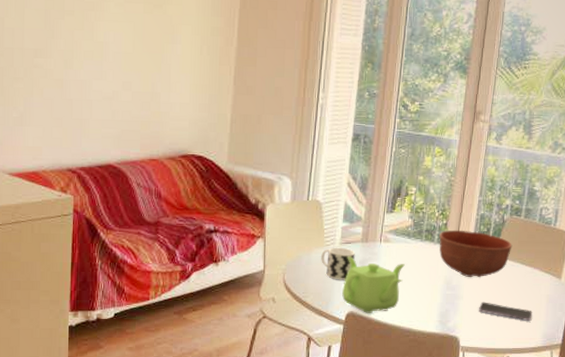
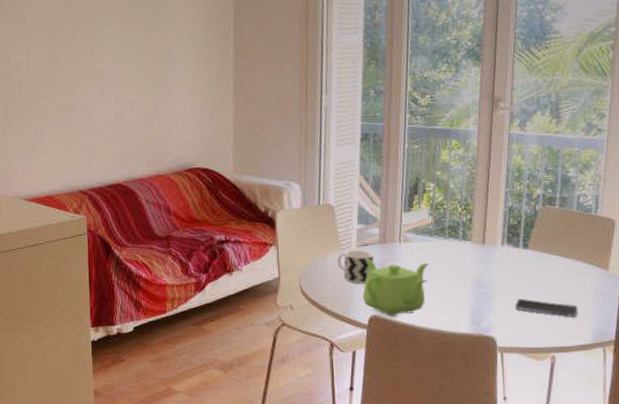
bowl: present [439,230,513,278] -> none [464,224,548,274]

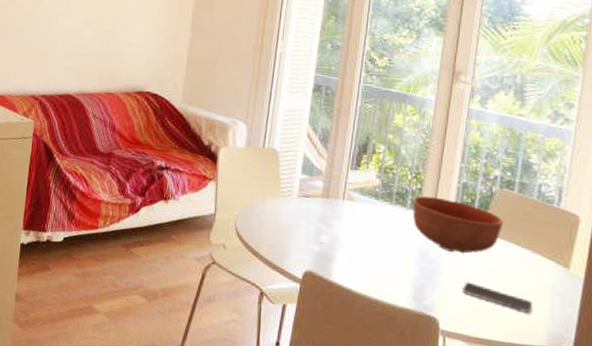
cup: present [337,250,374,284] -> none [276,199,315,236]
teapot: present [363,259,428,316] -> none [299,211,372,276]
bowl: none [464,224,548,274] -> present [412,196,504,254]

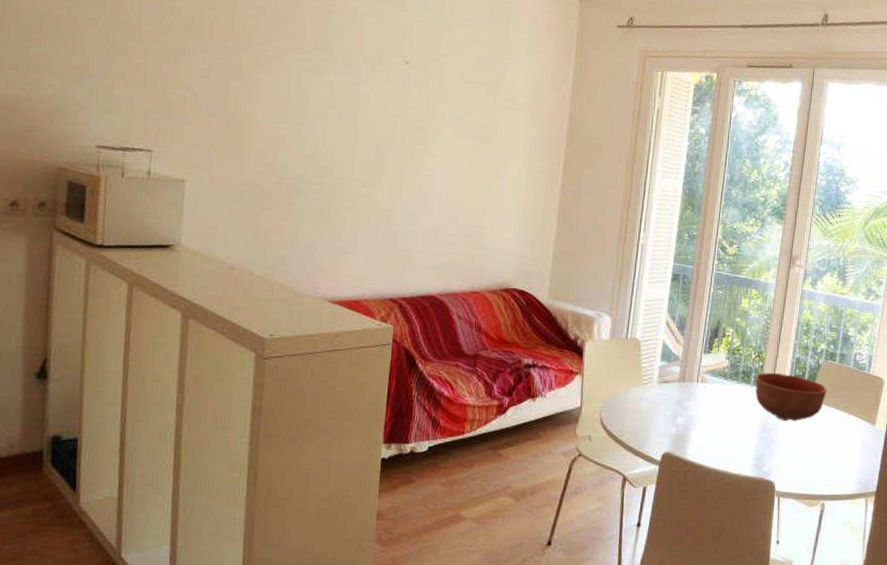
smartphone: present [463,282,532,313] -> none [794,446,847,467]

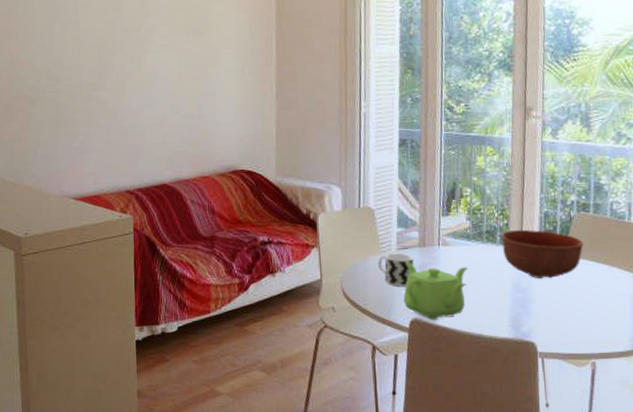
cup: none [638,386,672,420] -> present [378,253,414,287]
teapot: none [658,396,721,455] -> present [403,262,467,320]

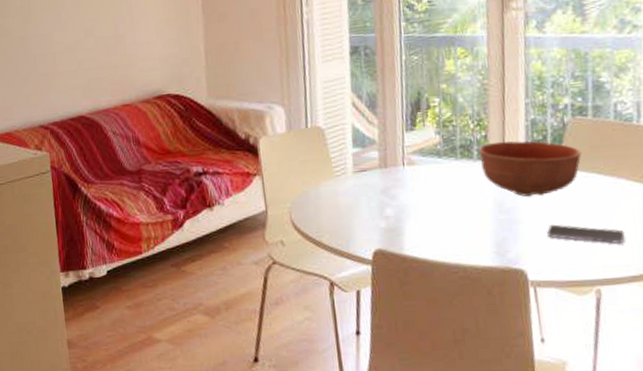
cup: present [378,253,414,287] -> none [332,176,374,215]
teapot: present [403,262,467,320] -> none [363,186,440,250]
smartphone: none [554,304,616,323] -> present [547,224,625,244]

